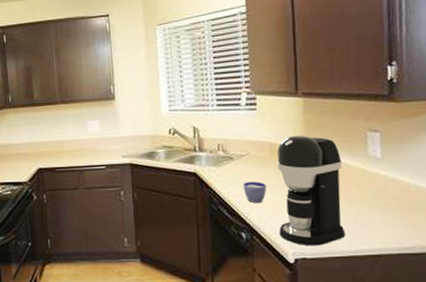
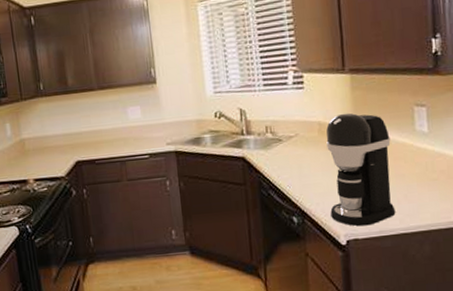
cup: present [243,181,267,203] -> none [292,163,317,185]

